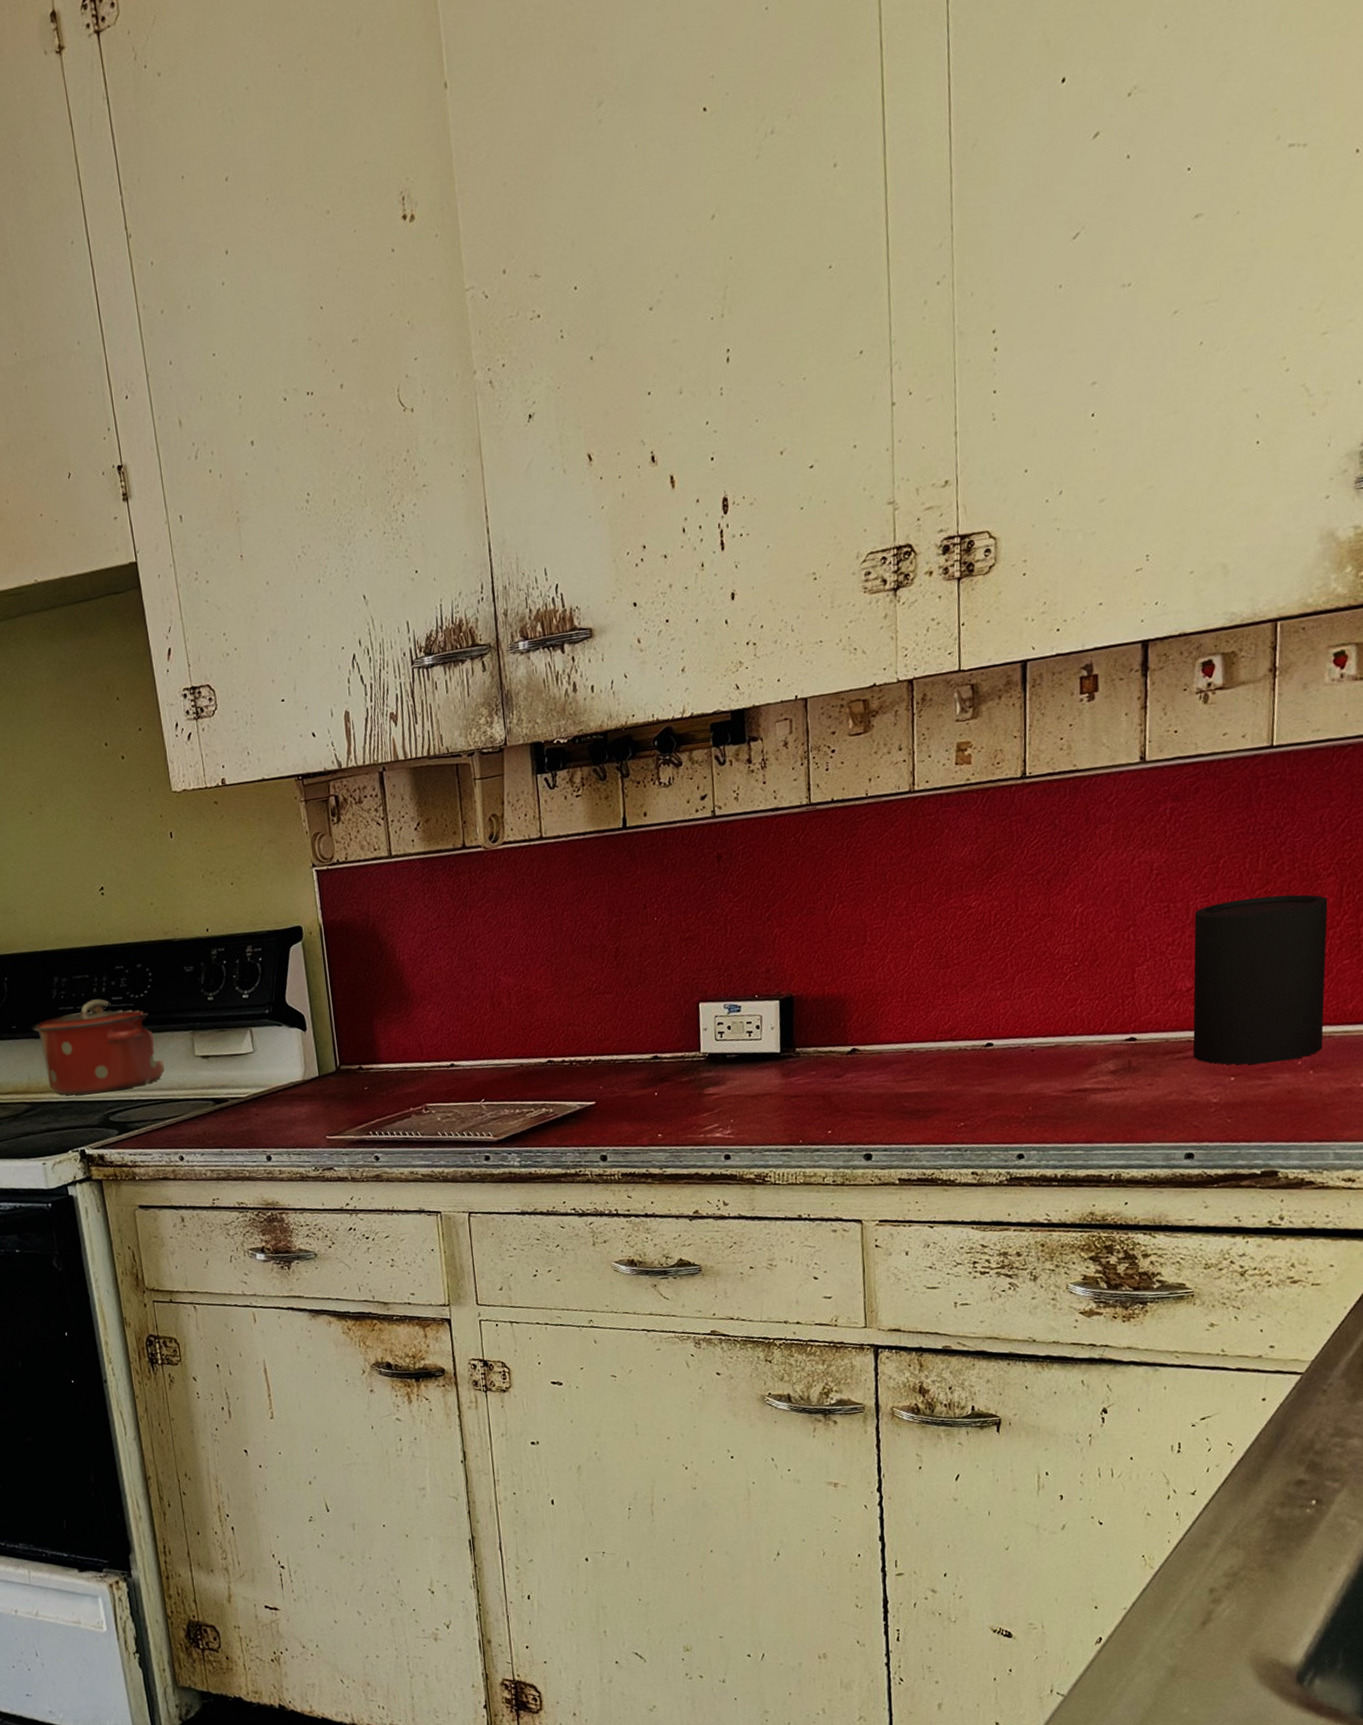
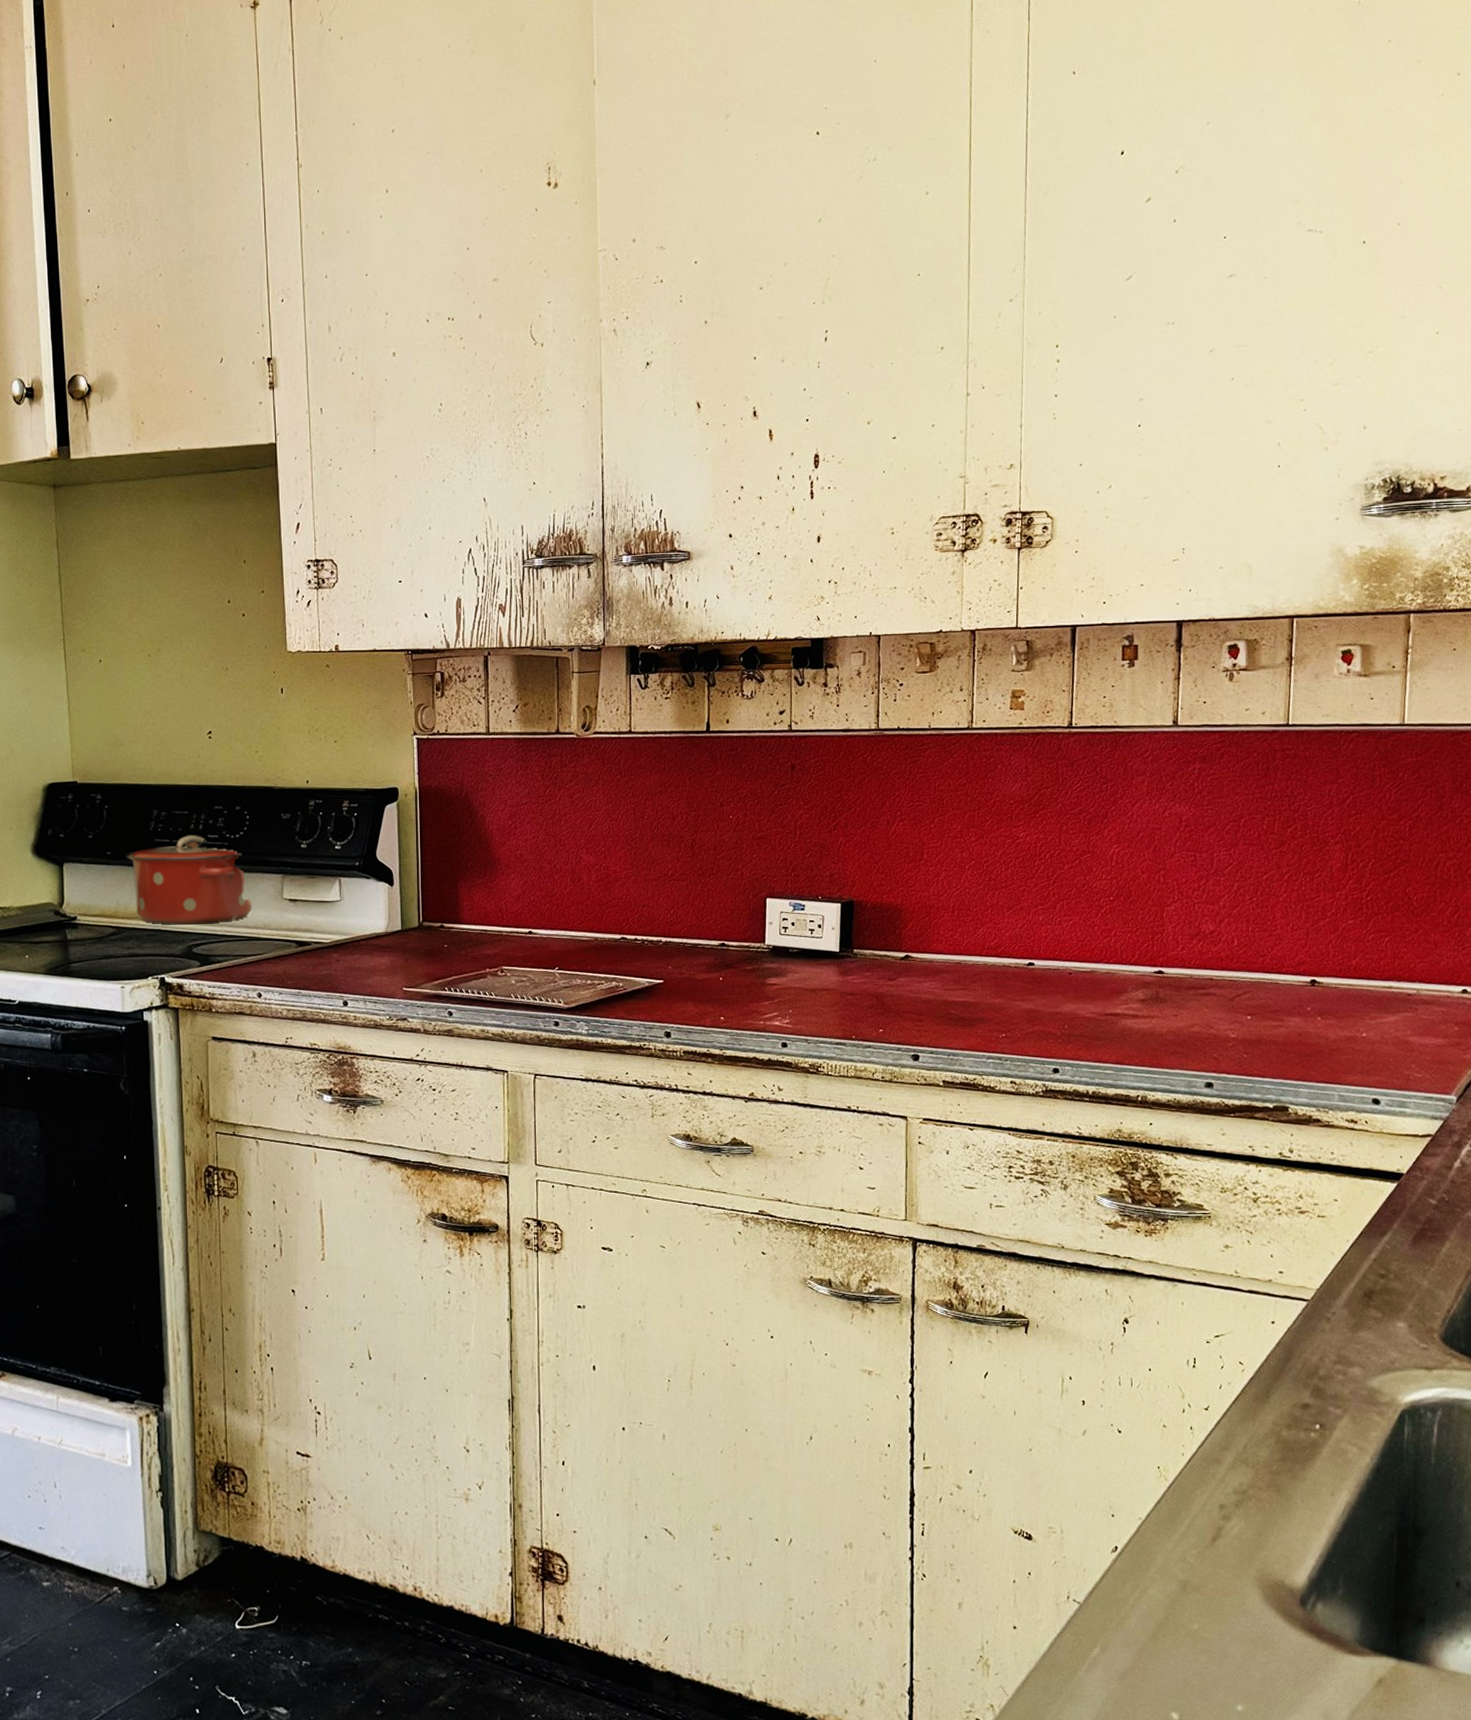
pen holder: present [1192,894,1328,1065] -> none [1214,855,1335,1006]

